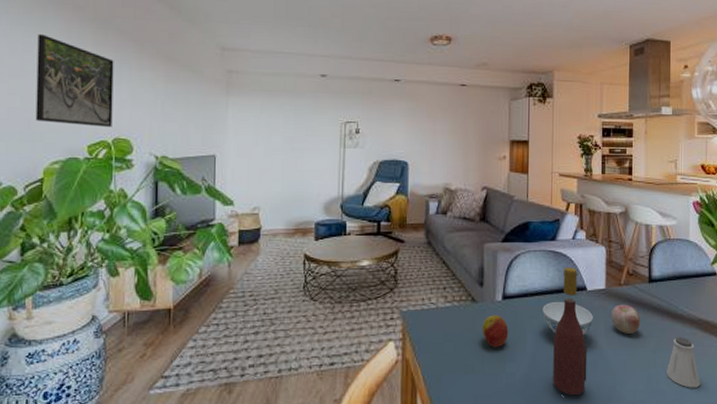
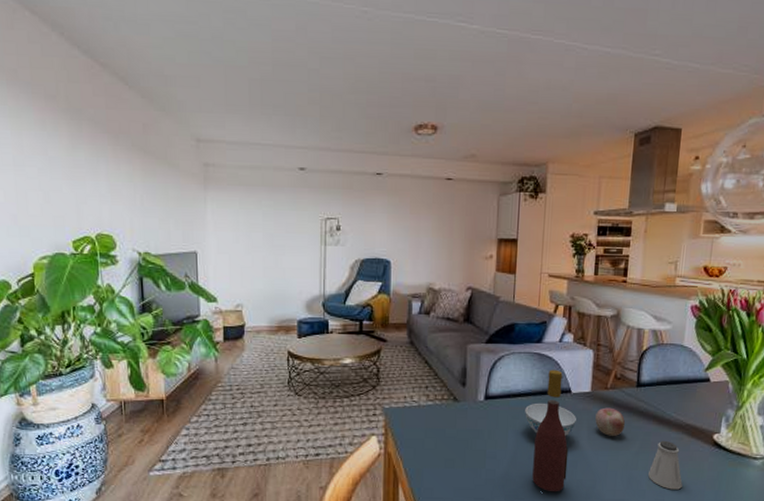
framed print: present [35,34,114,127] -> none [13,126,94,222]
apple: present [482,315,509,347] -> none [463,414,490,444]

